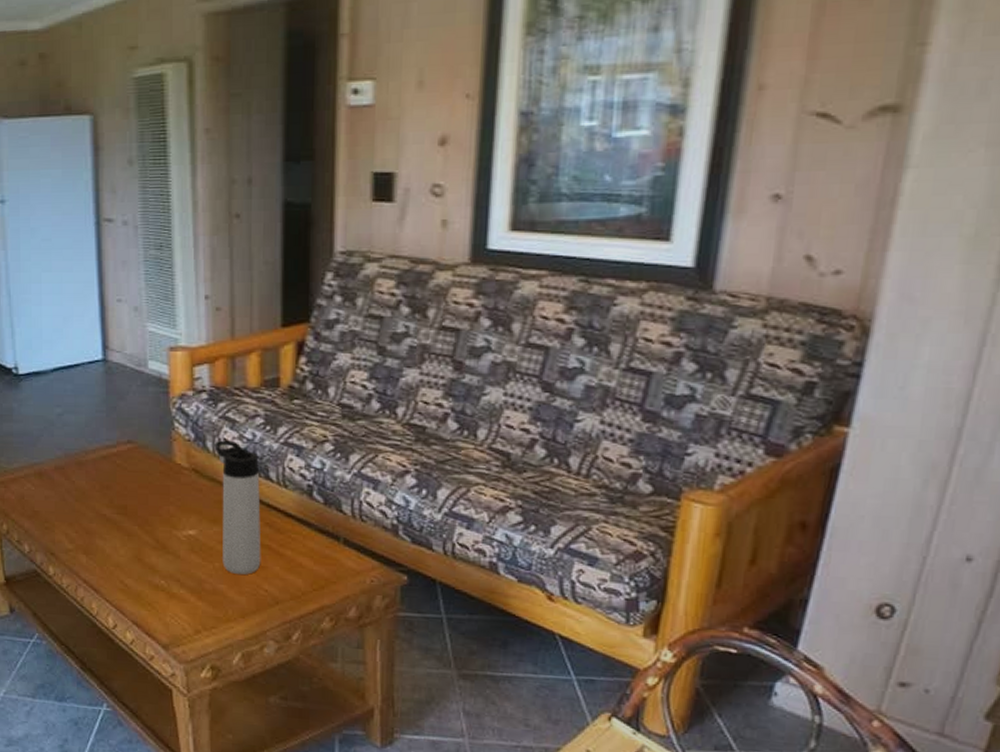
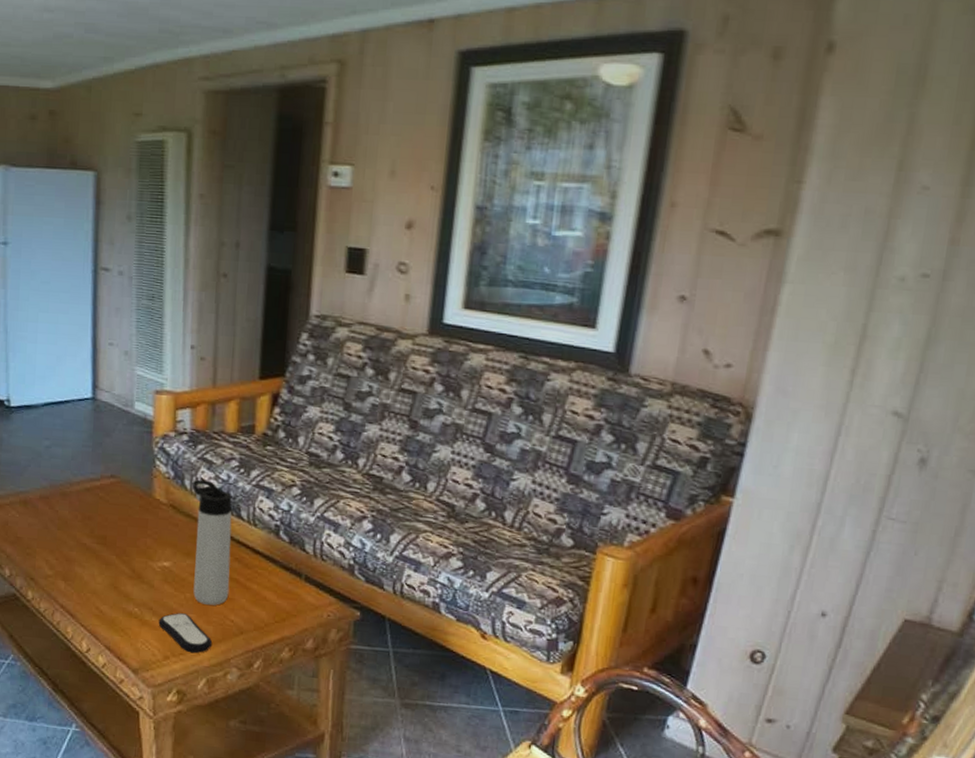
remote control: none [187,584,246,627] -> present [158,613,213,654]

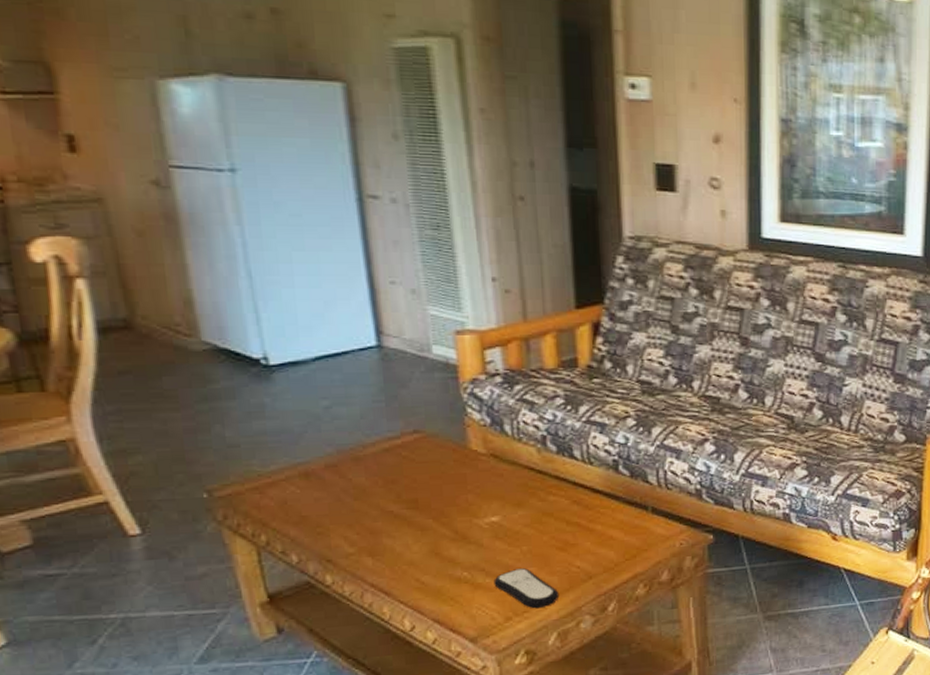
thermos bottle: present [191,479,232,606] -> none [513,422,571,555]

